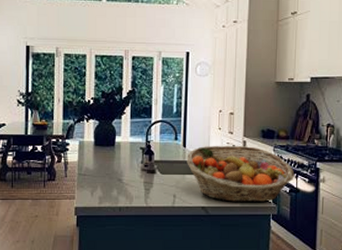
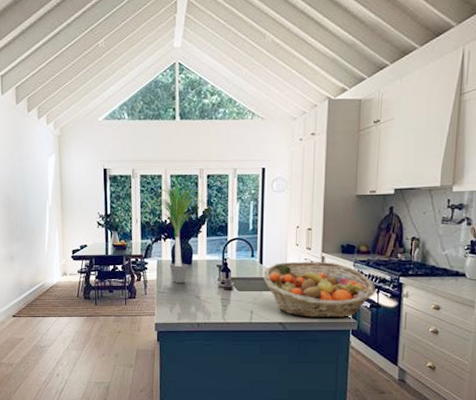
potted plant: none [66,55,136,165] -> present [143,175,211,283]

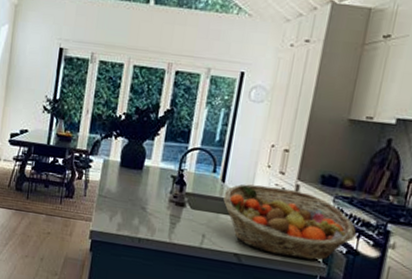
potted plant: present [143,175,211,283] -> none [96,66,174,190]

